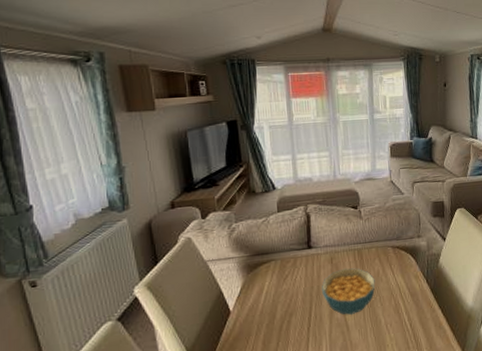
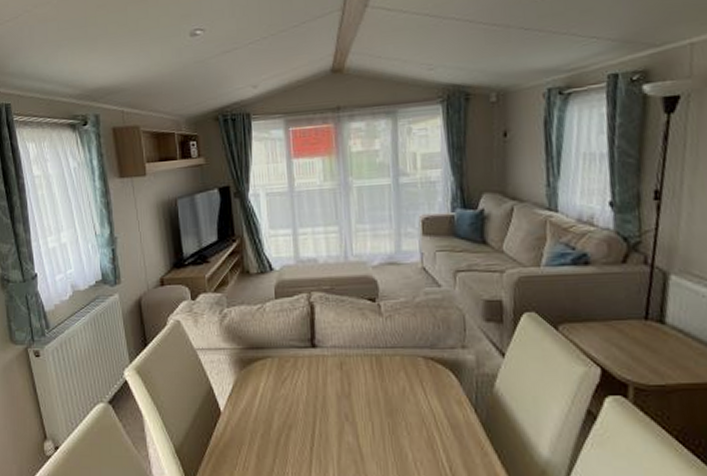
cereal bowl: present [322,268,375,316] -> none [328,378,400,441]

